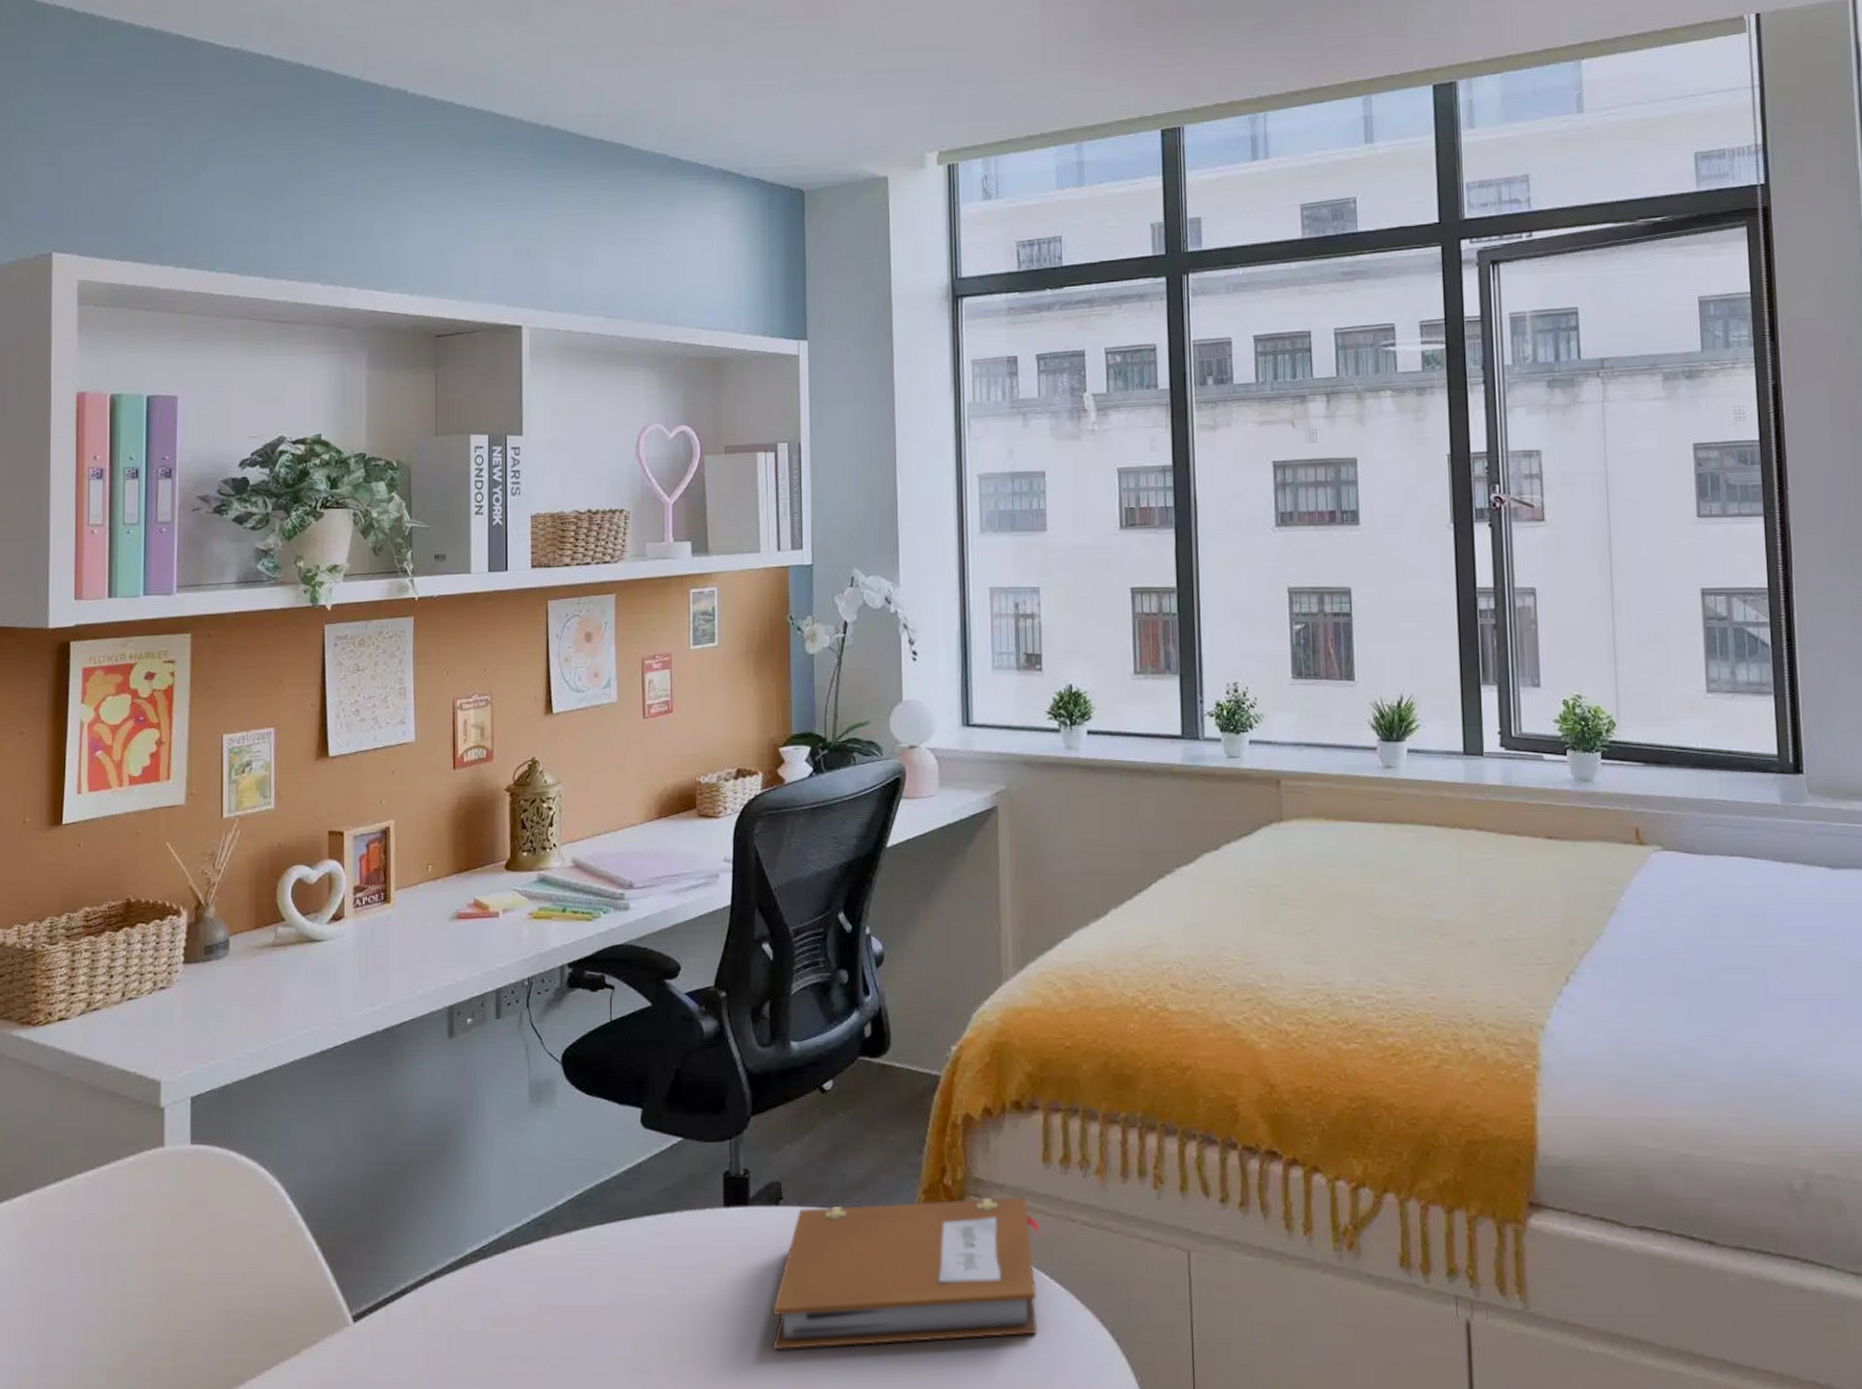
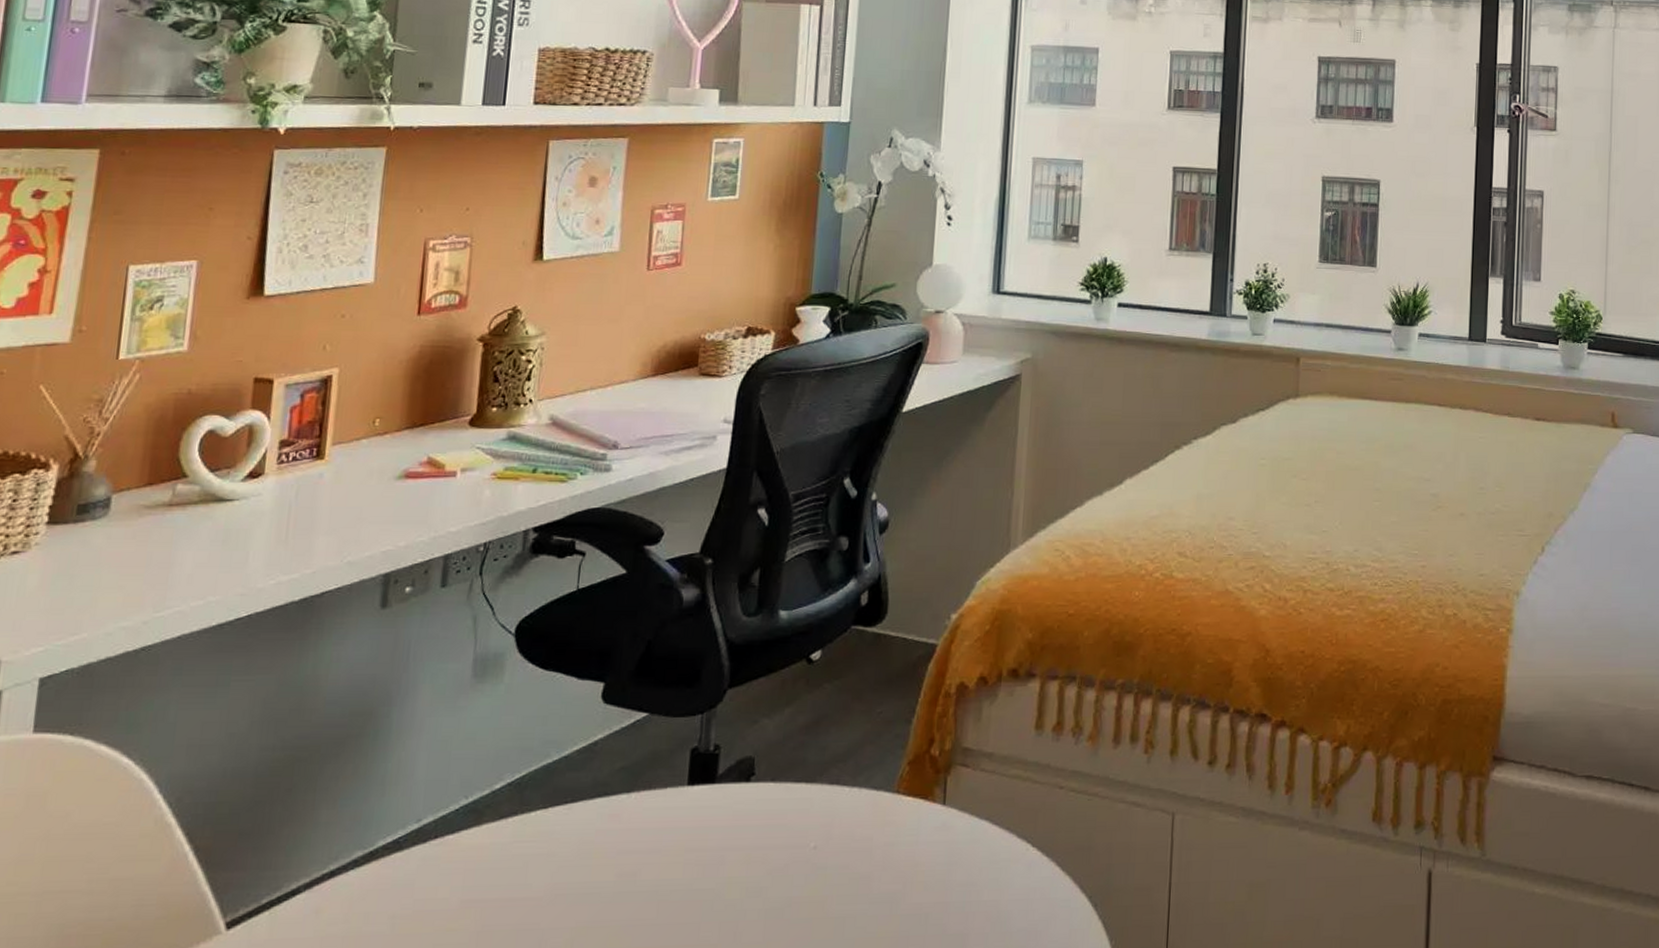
notebook: present [772,1197,1040,1349] -> none [729,765,1027,933]

